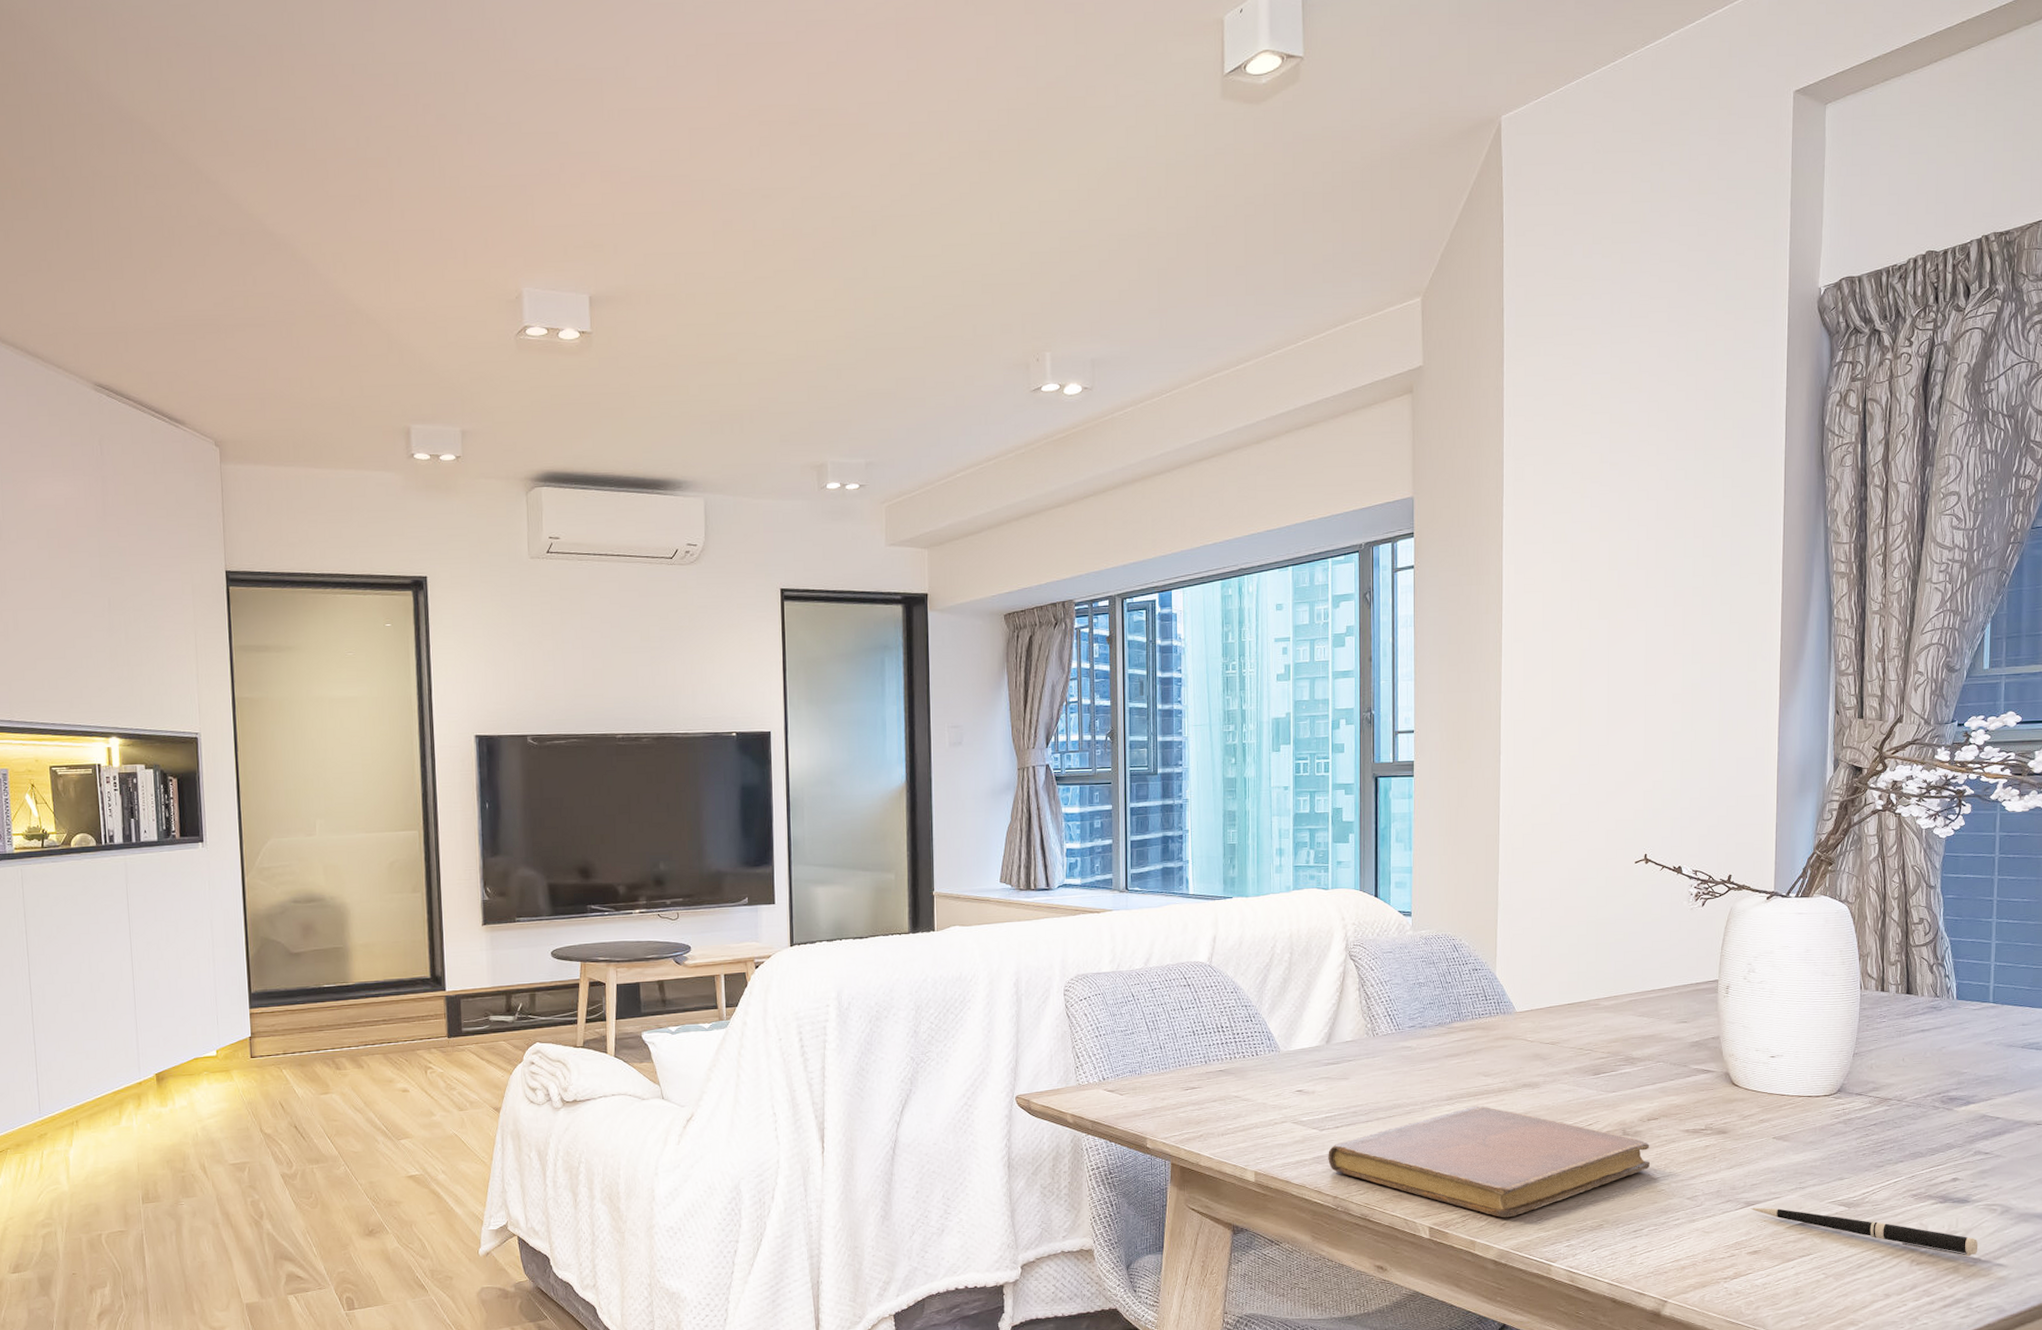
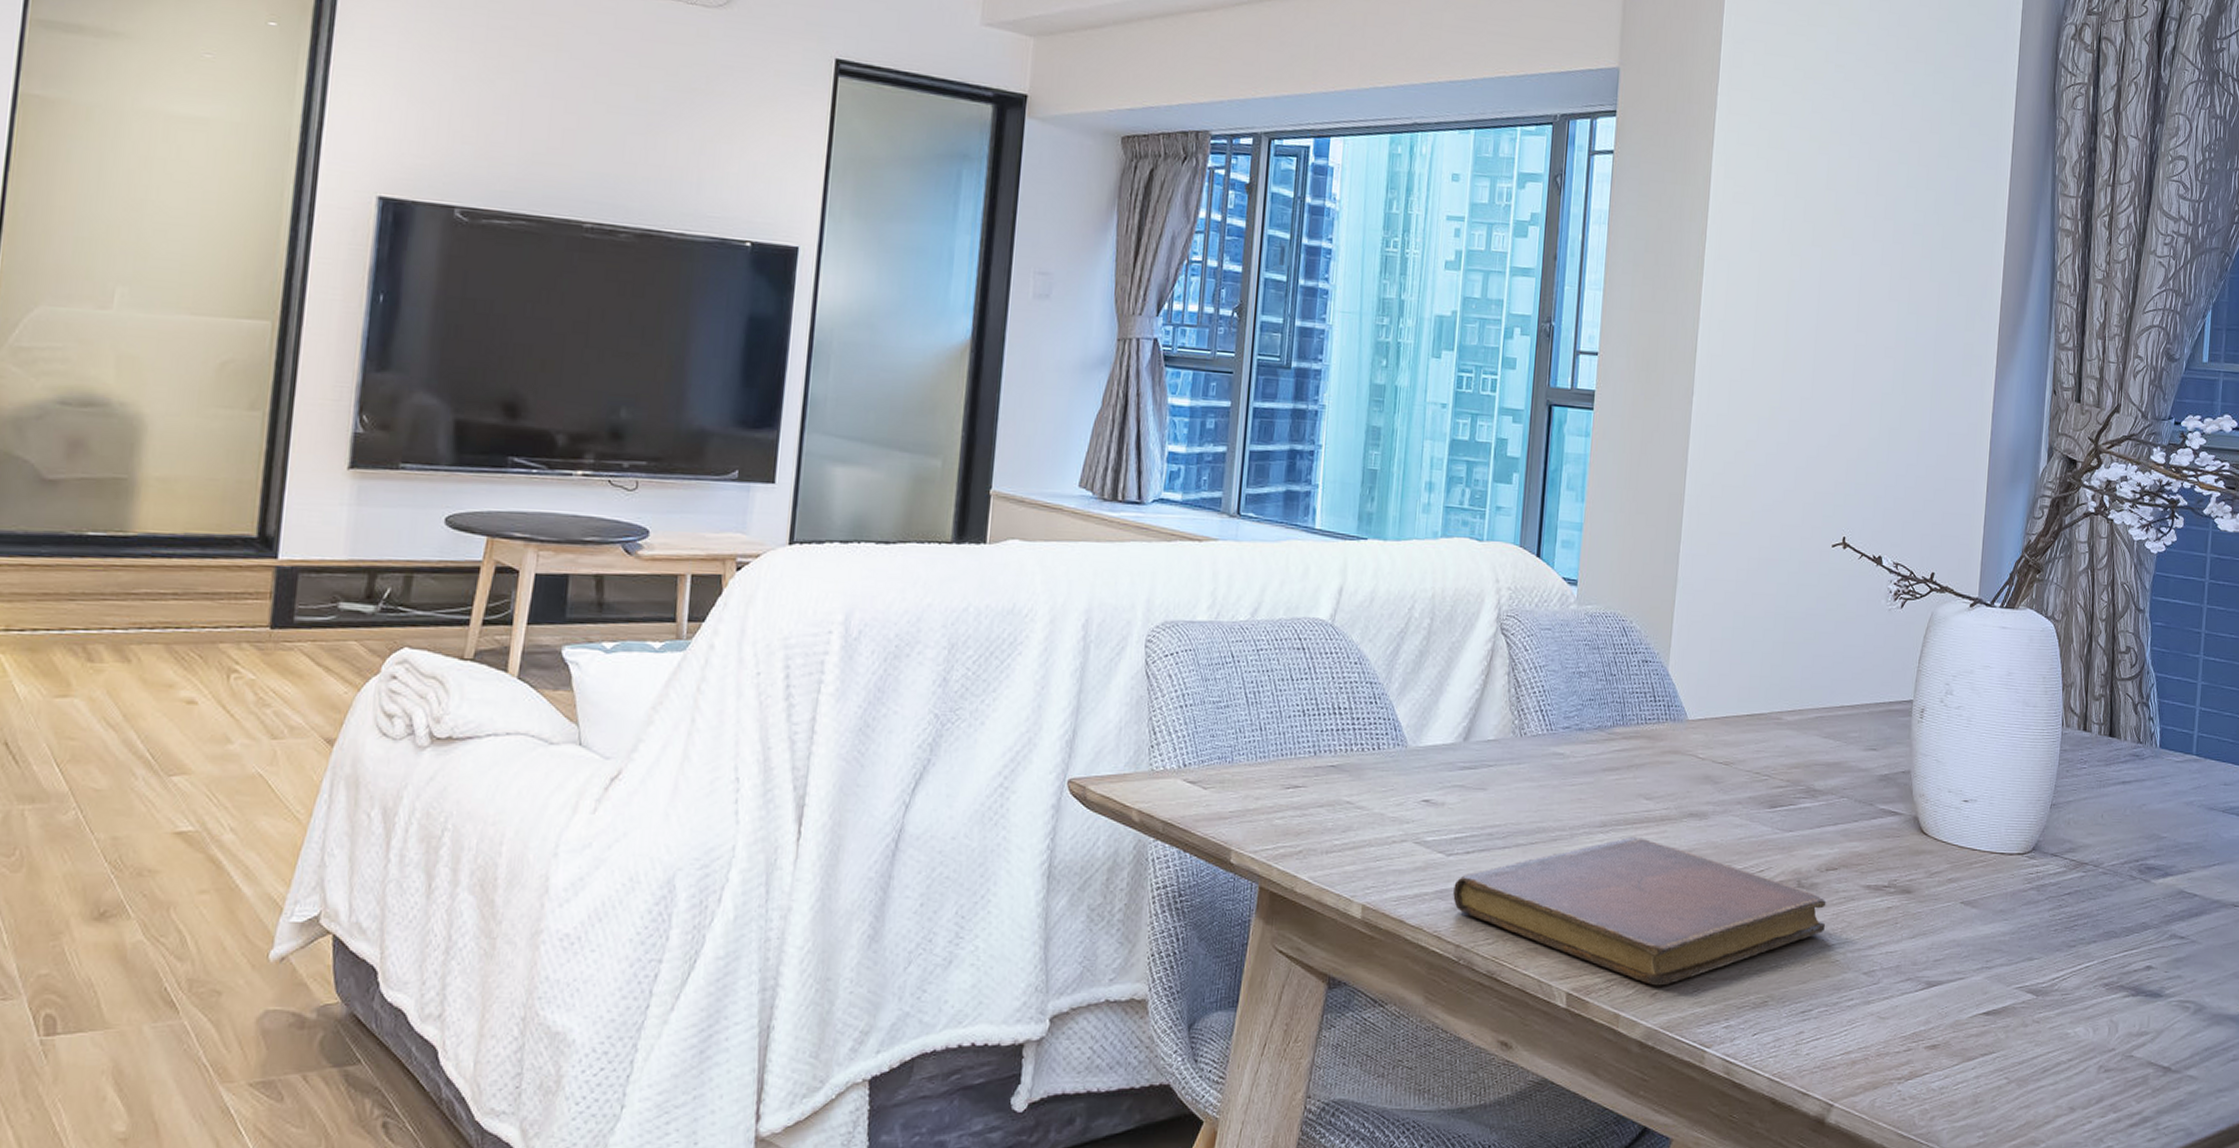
pen: present [1751,1207,1979,1257] -> none [1932,989,2169,1065]

